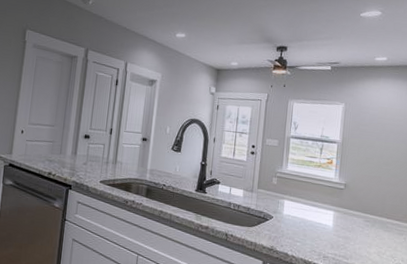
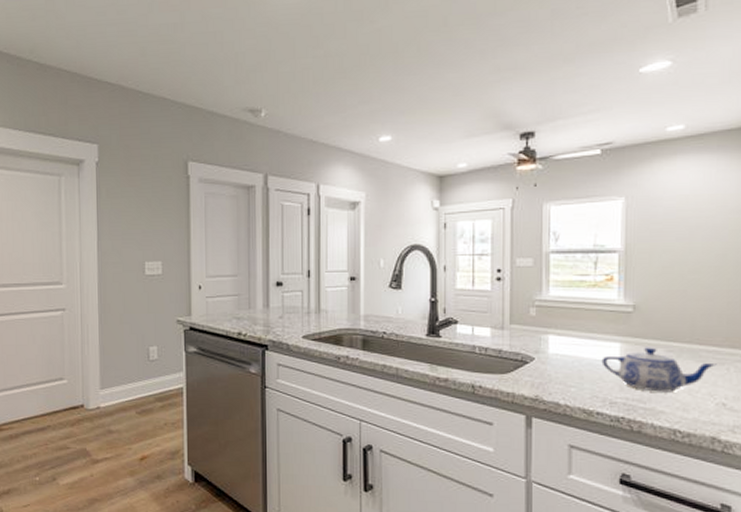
teapot: none [320,216,398,253] -> present [601,347,717,392]

